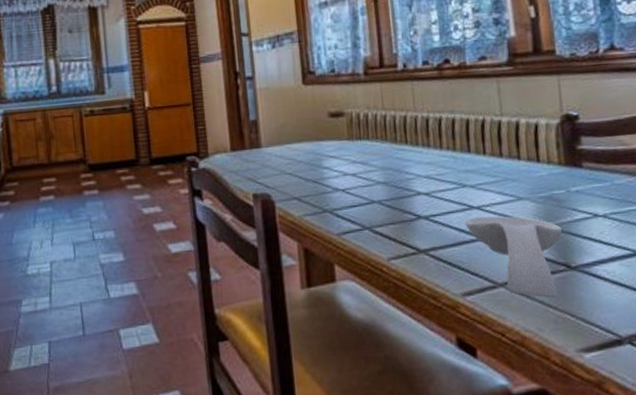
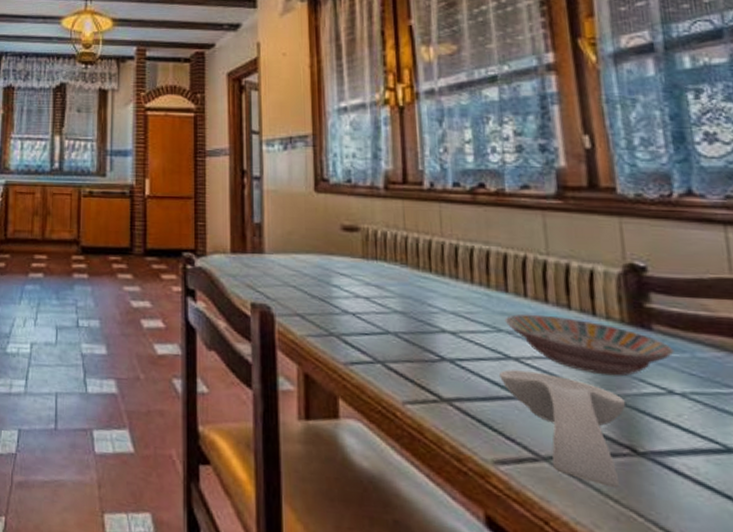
bowl: none [468,166,599,210] -> present [504,314,674,376]

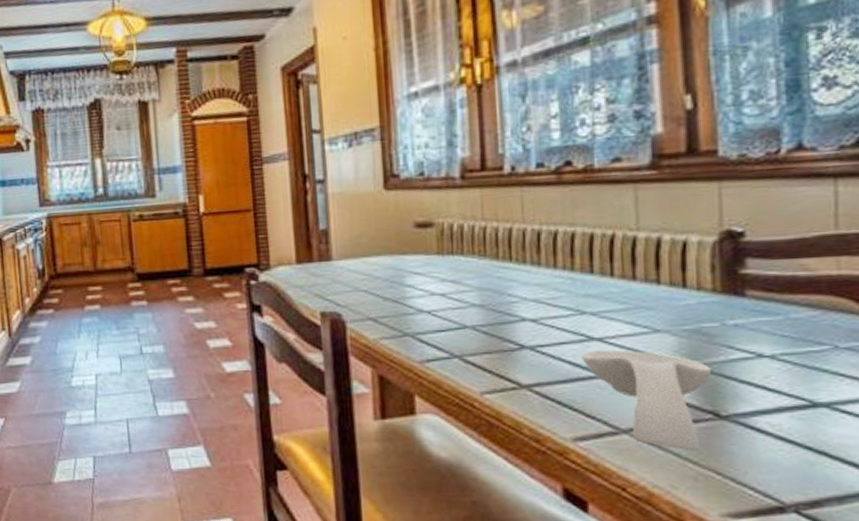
bowl: present [504,314,674,376] -> none [589,292,767,346]

